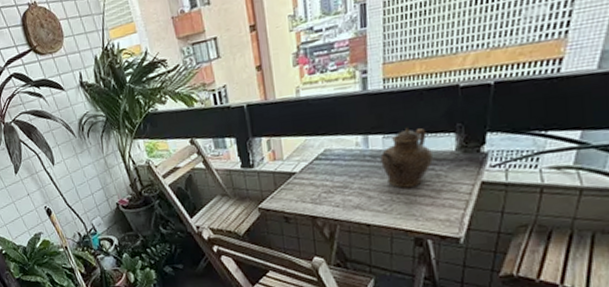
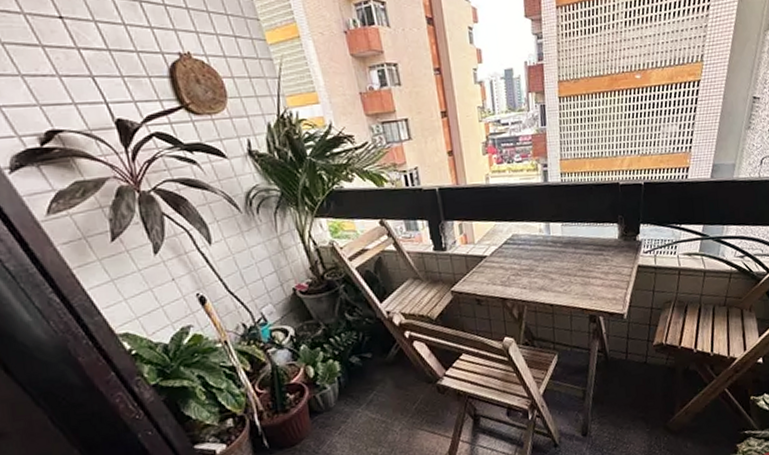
teapot: present [380,127,434,188] -> none [560,217,602,271]

